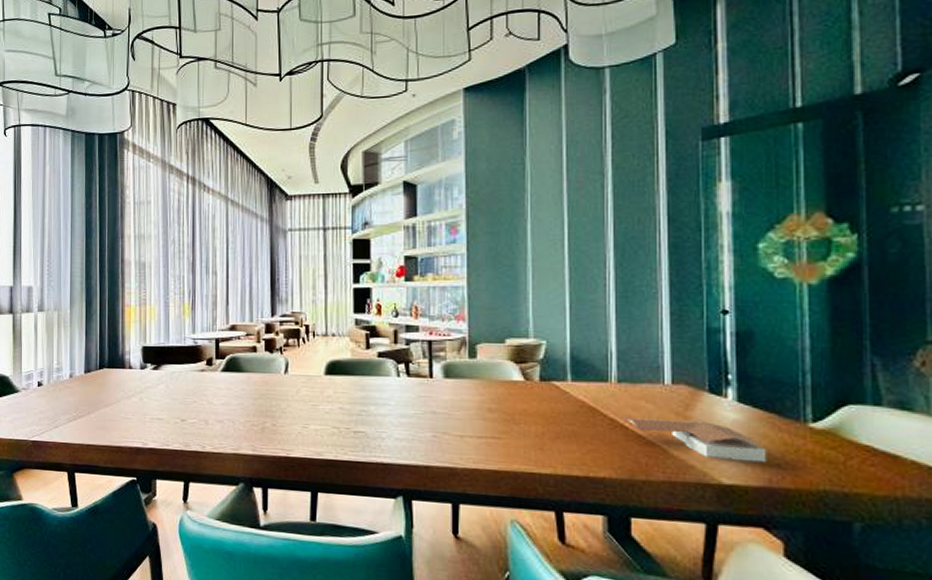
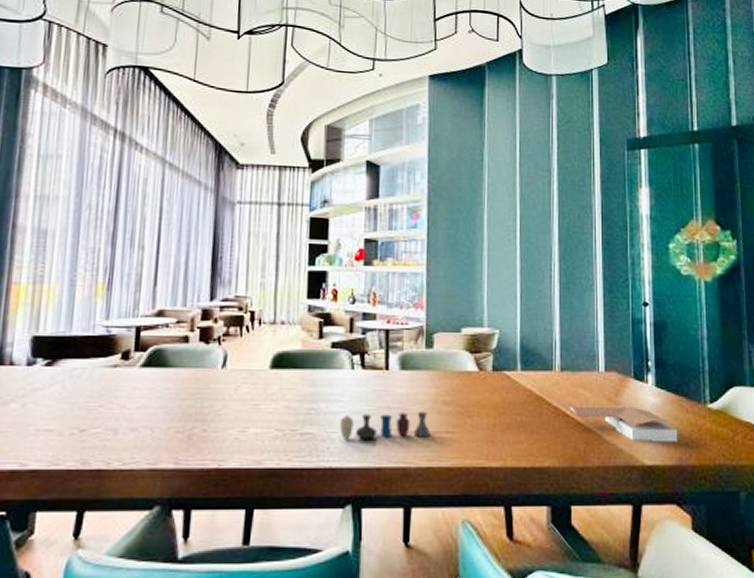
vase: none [388,417,476,441] -> present [339,411,430,440]

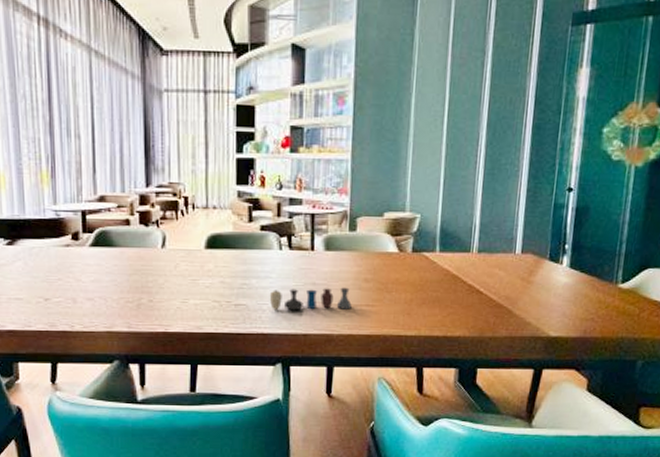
book: present [565,405,678,443] -> none [479,284,586,318]

